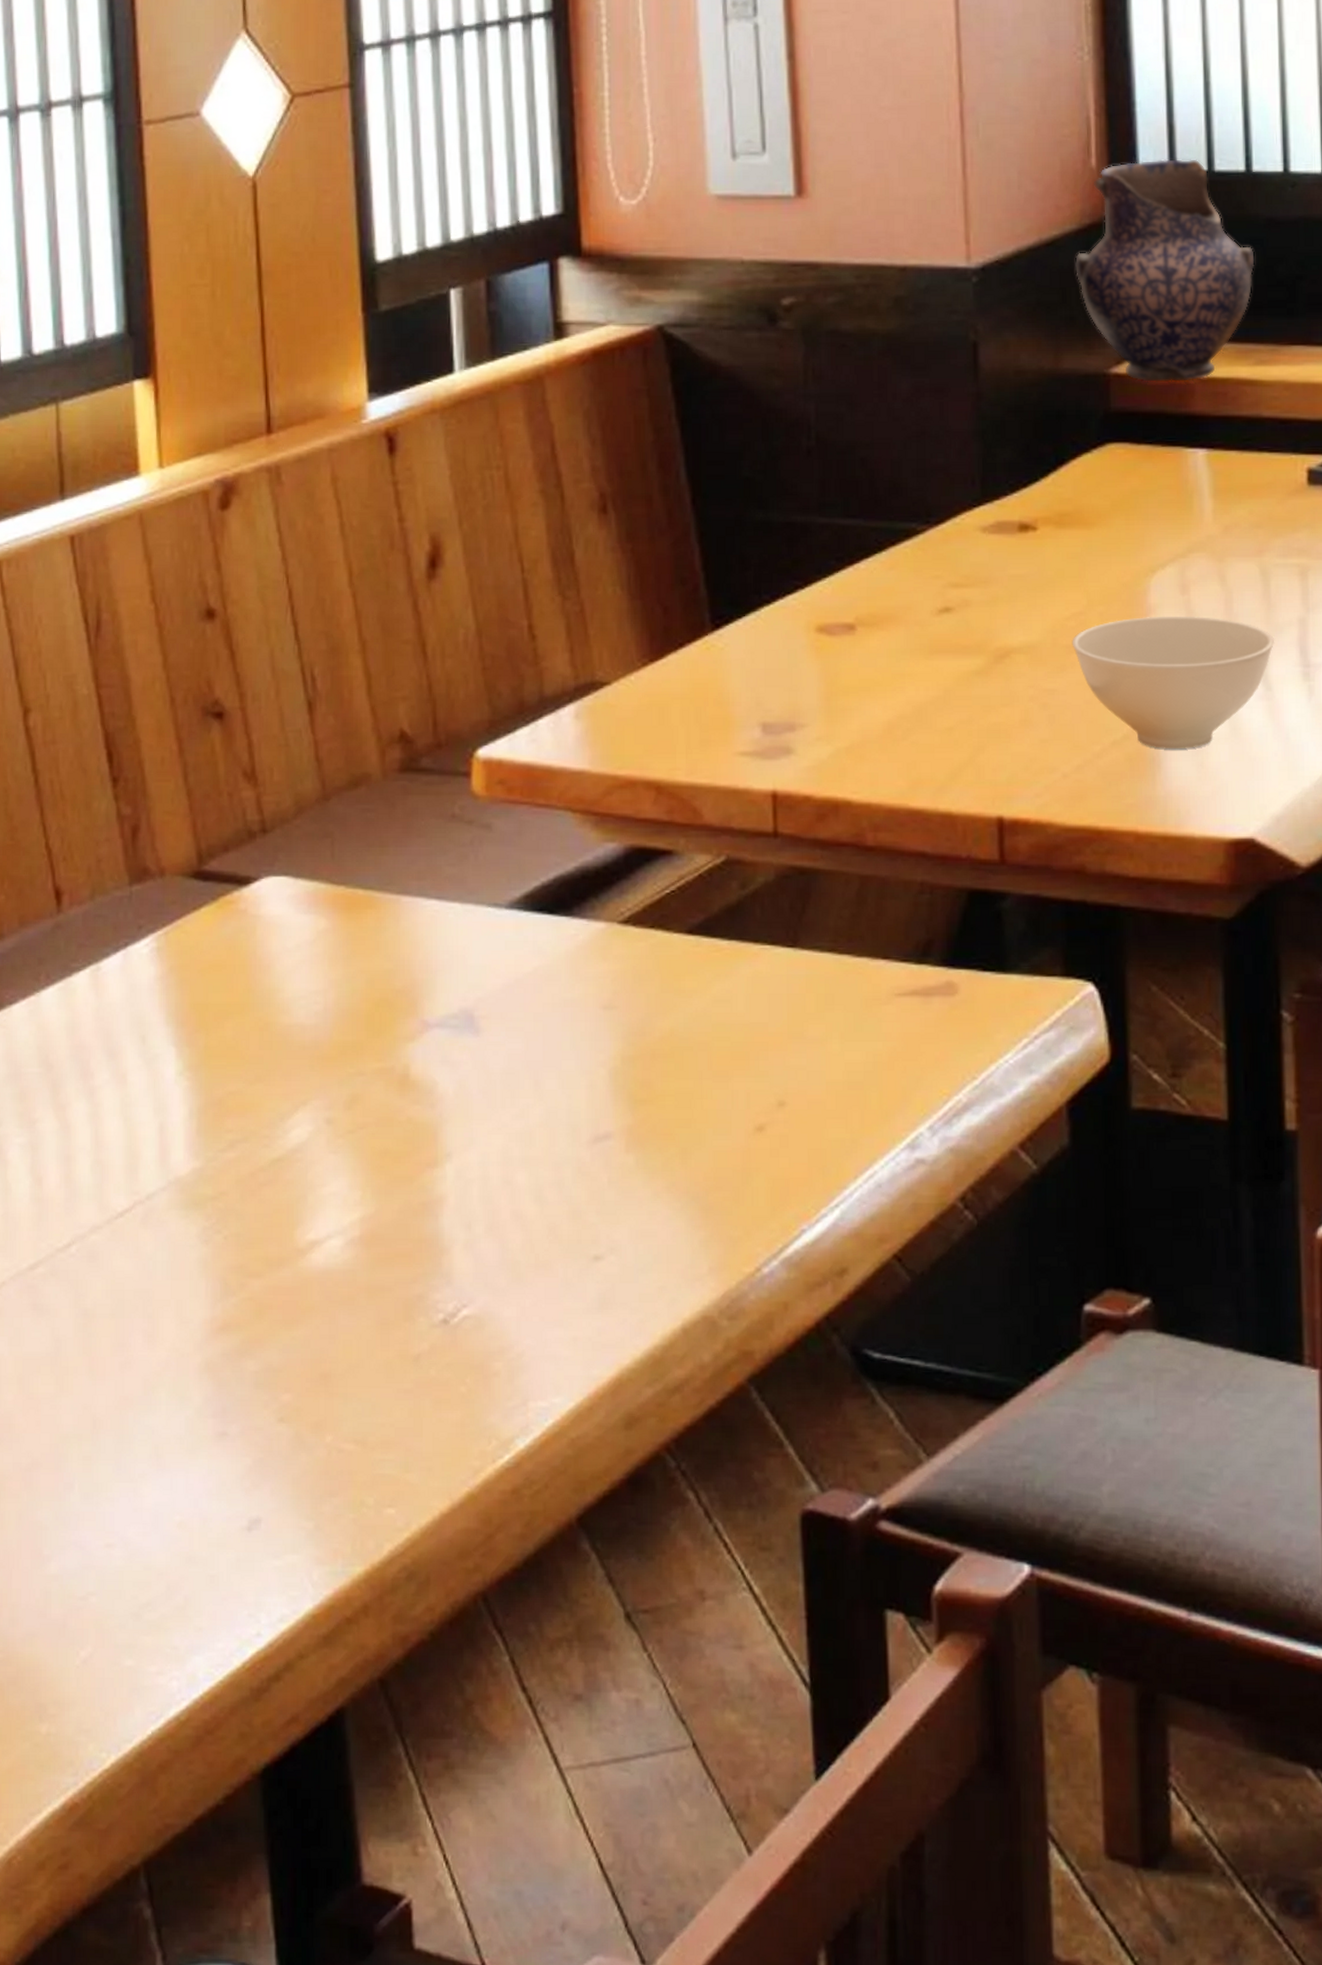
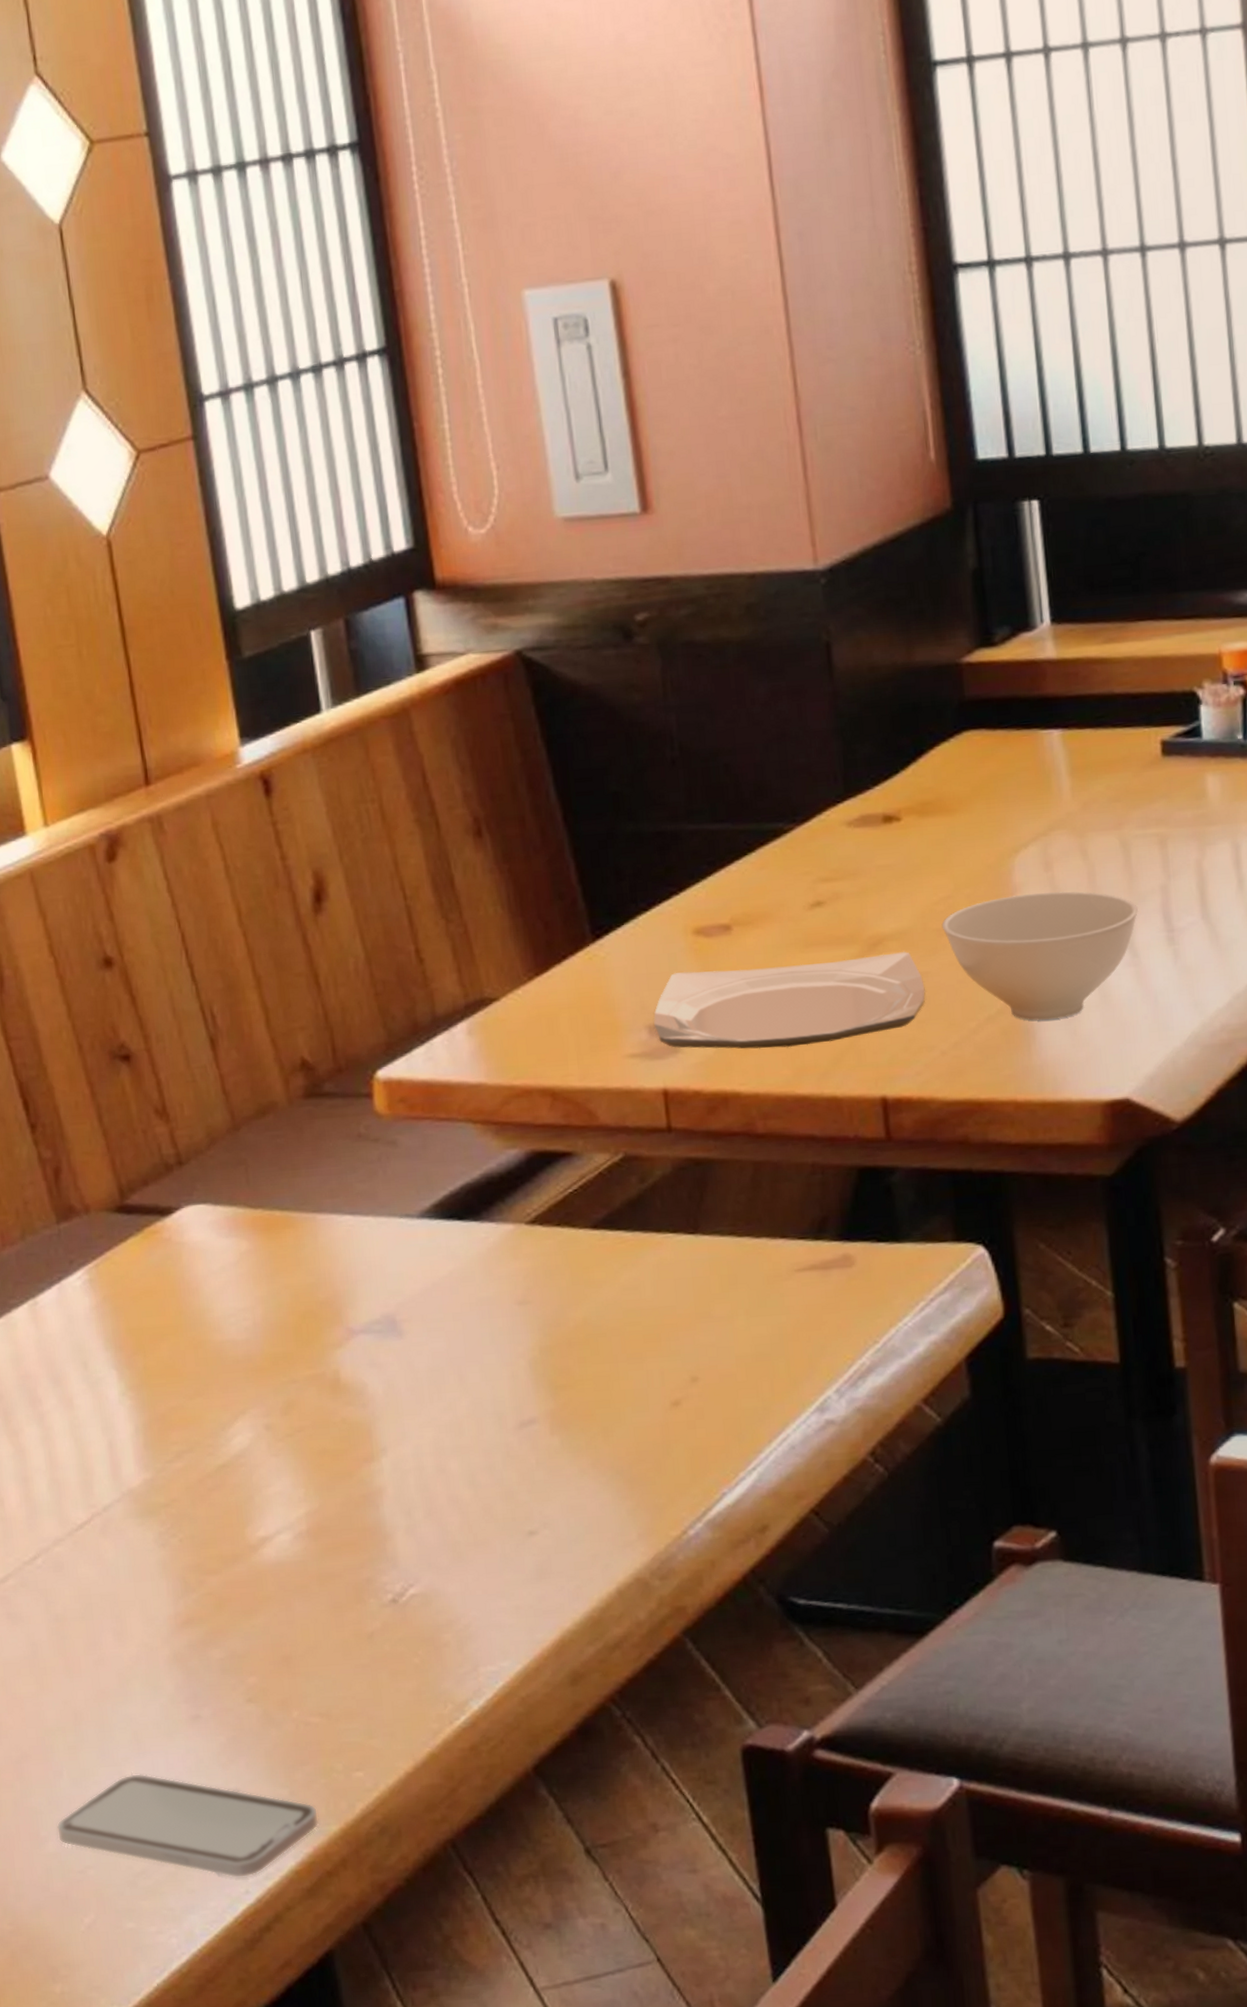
smartphone: none [61,1493,343,1619] -> present [56,1774,319,1878]
plate: none [767,667,1050,758] -> present [653,952,926,1049]
pottery: present [1075,158,1255,382] -> none [921,444,1098,669]

